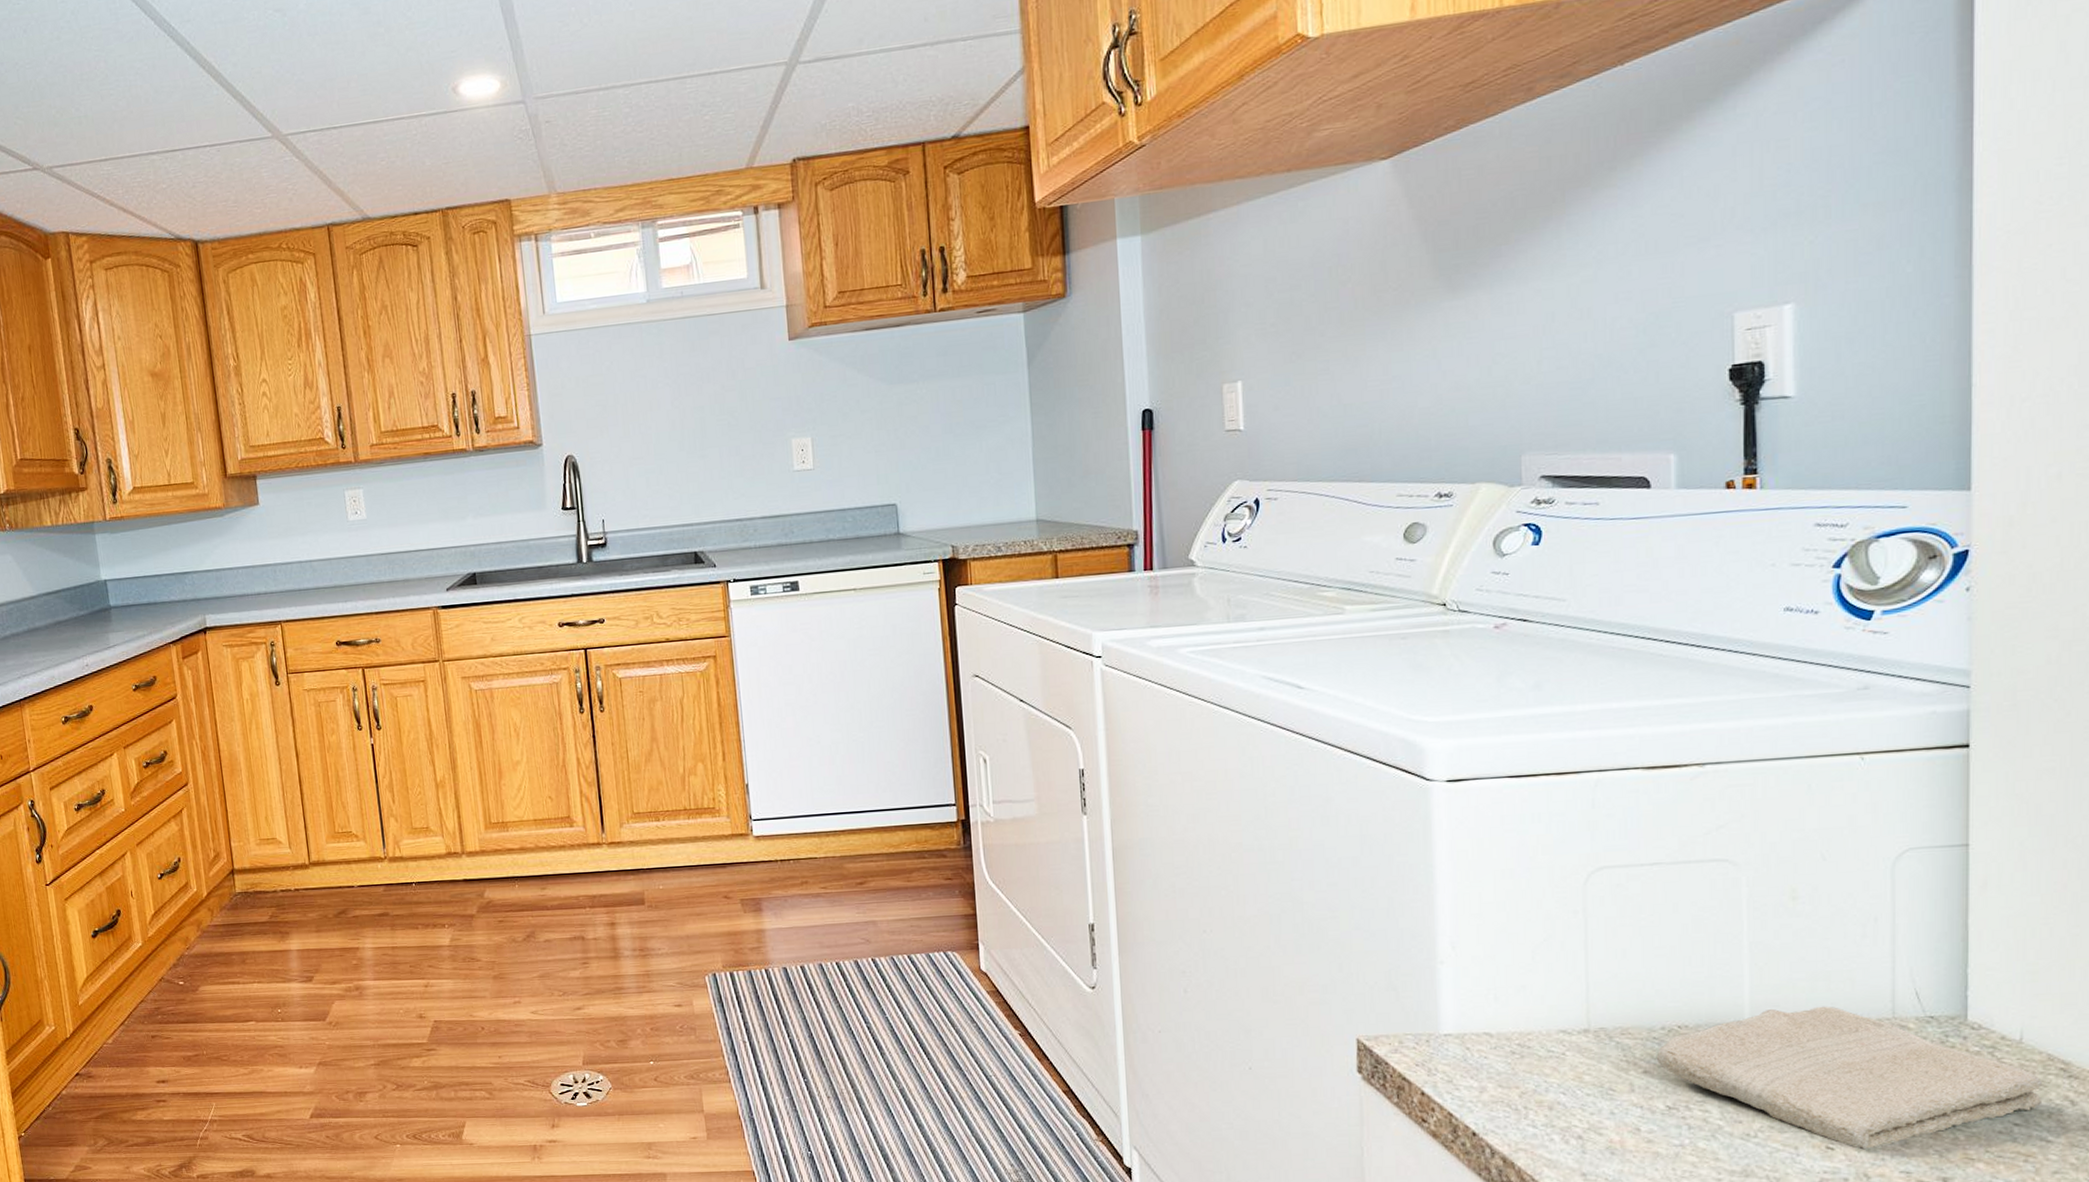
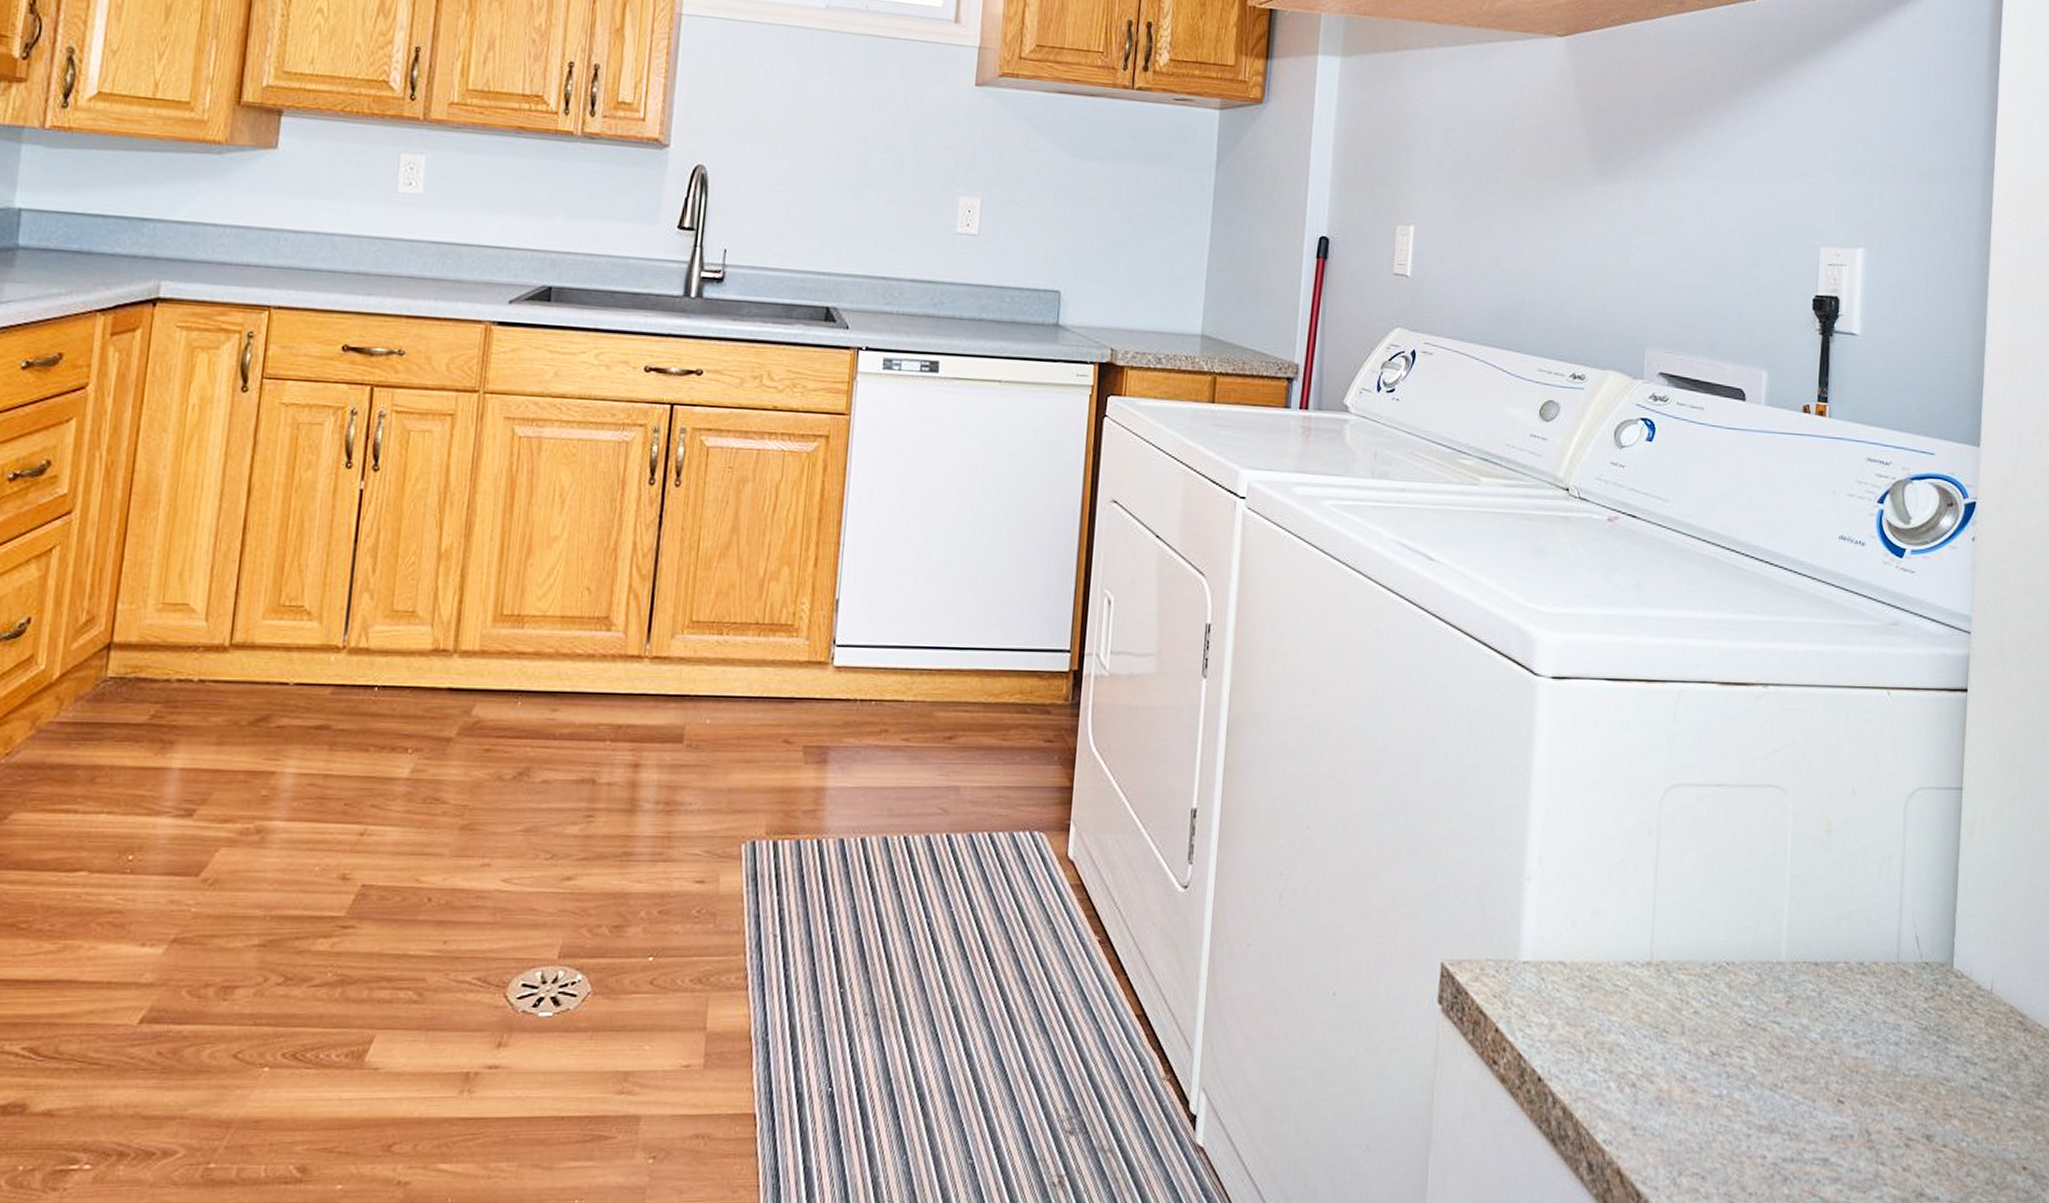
washcloth: present [1656,1006,2042,1150] -> none [1705,947,2005,1104]

